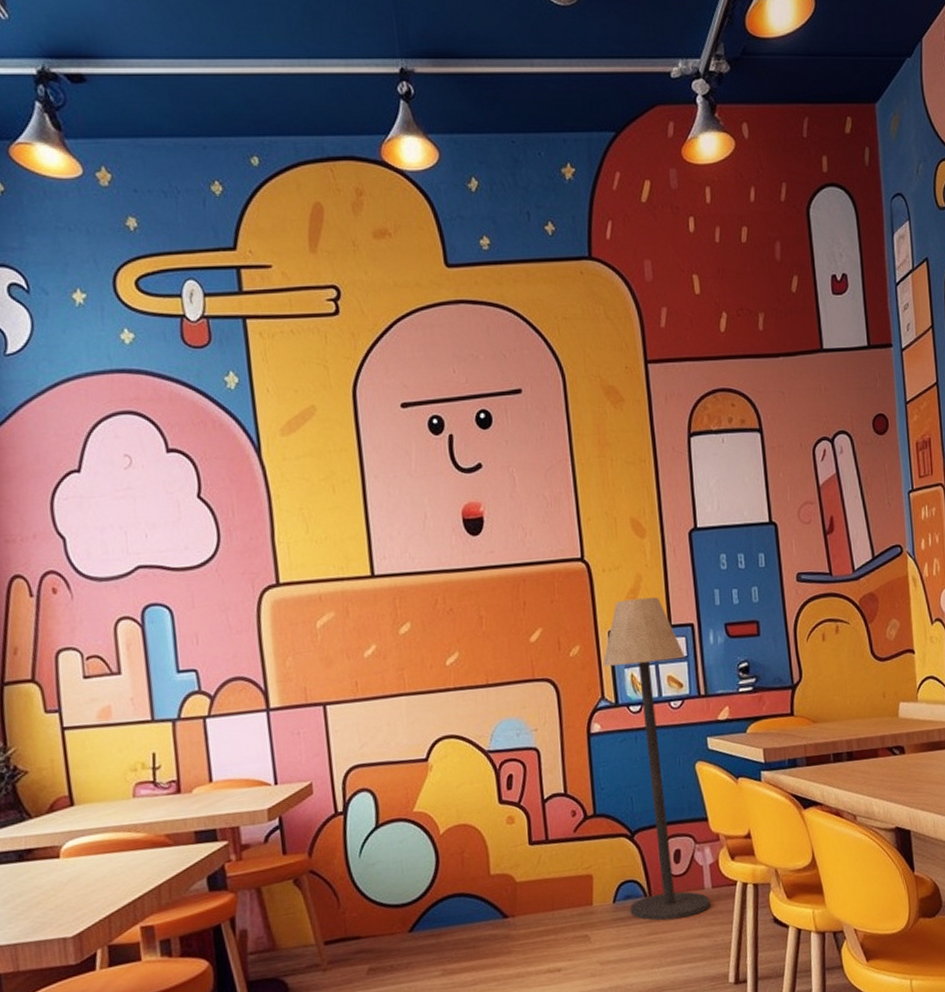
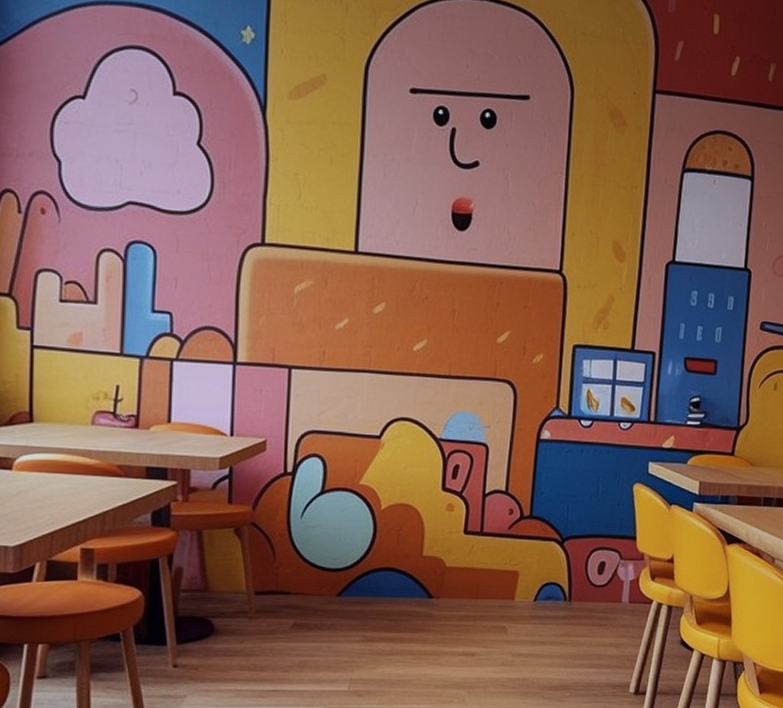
floor lamp: present [603,597,711,921] -> none [548,318,642,626]

